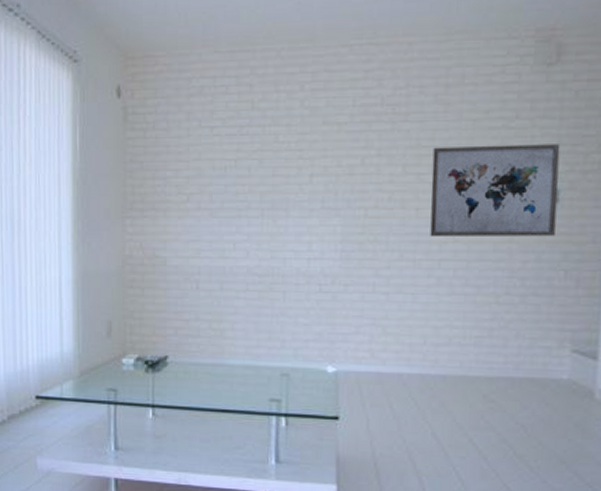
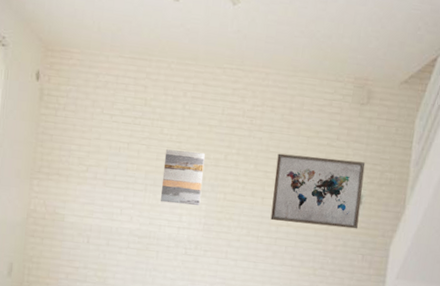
wall art: none [282,159,335,229] -> present [161,149,205,206]

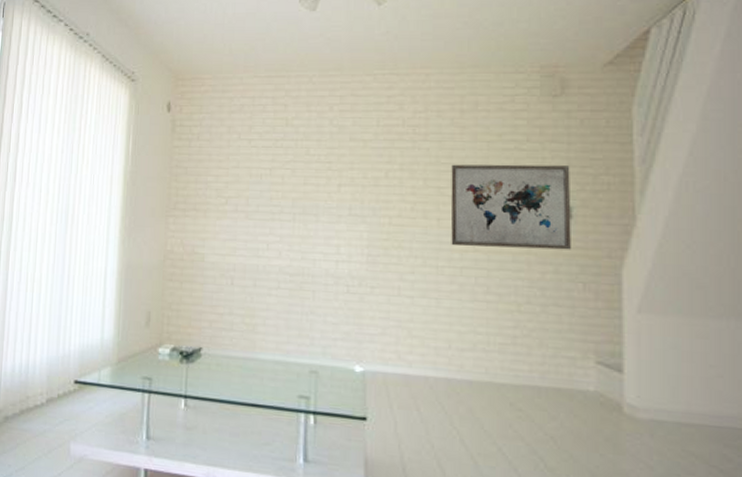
wall art: present [161,149,205,206] -> none [312,171,362,235]

